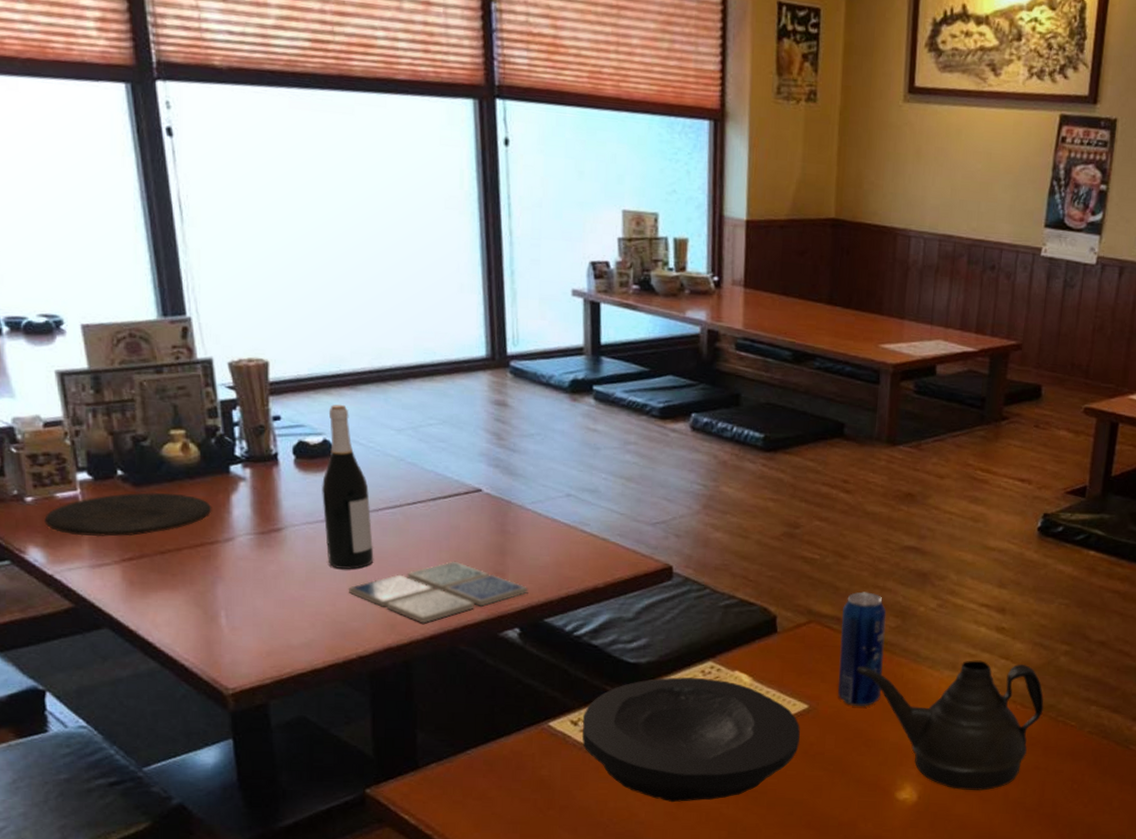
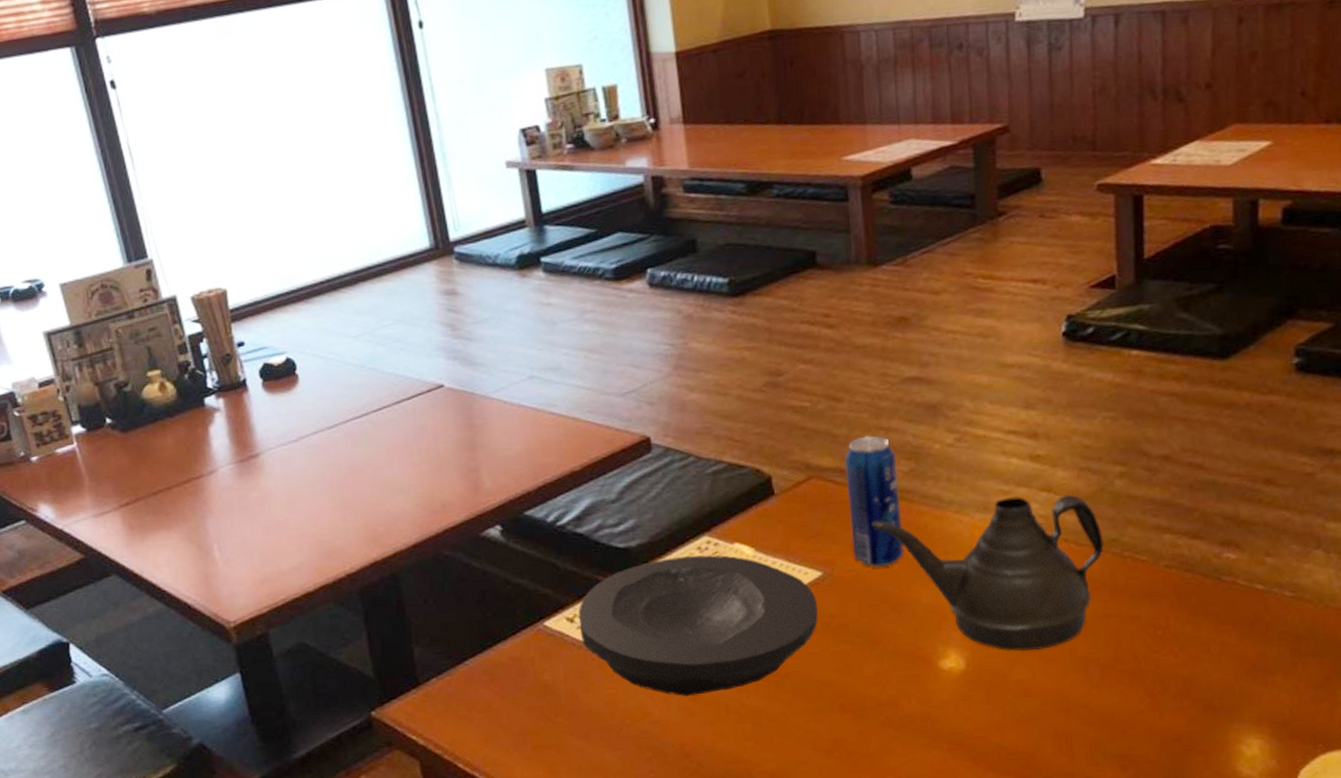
plate: present [44,492,212,537] -> none [49,433,194,488]
wine bottle: present [322,404,374,569] -> none [287,320,349,487]
drink coaster: present [348,561,529,624] -> none [328,463,504,533]

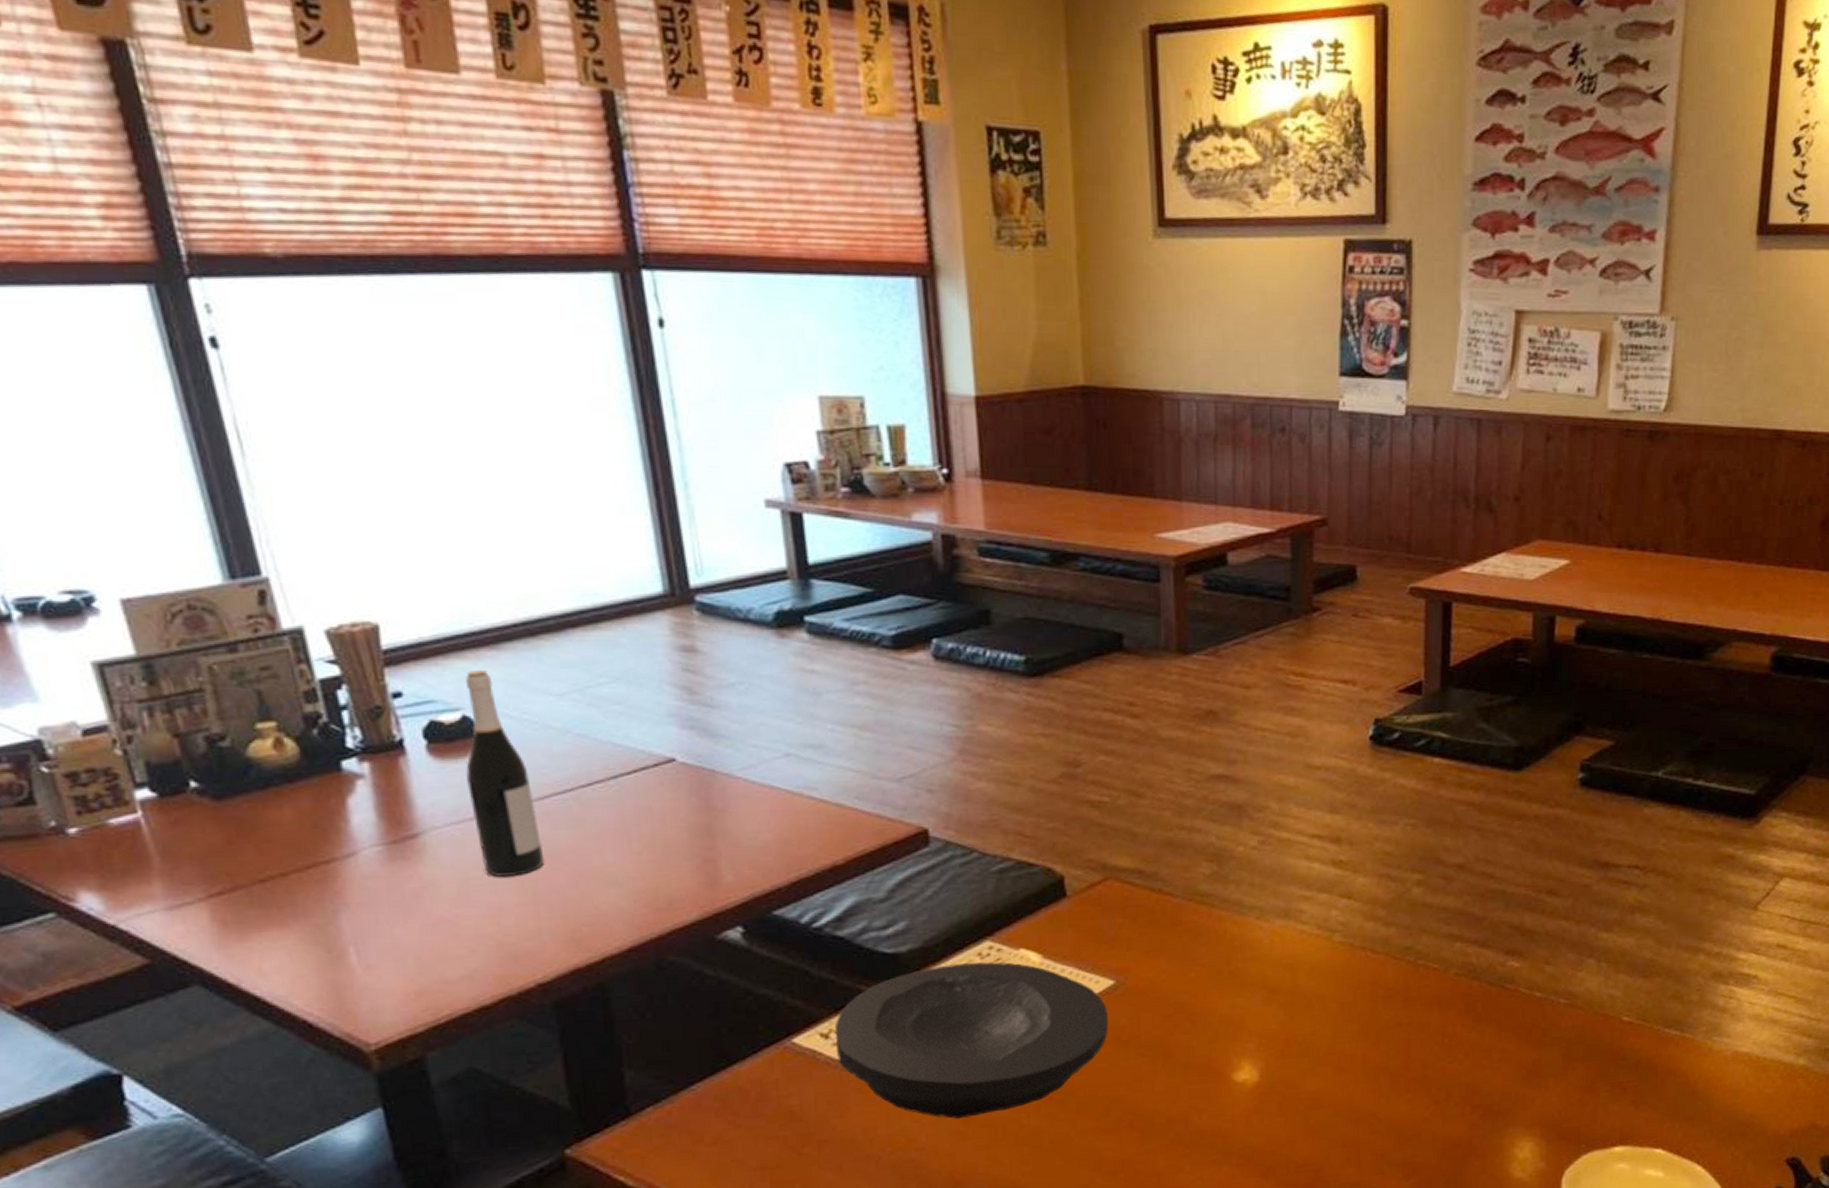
wine bottle: none [287,320,349,487] -> present [465,669,545,877]
beverage can: present [845,435,904,568] -> none [1144,835,1201,976]
teapot: present [872,494,1104,651] -> none [1170,901,1399,1061]

